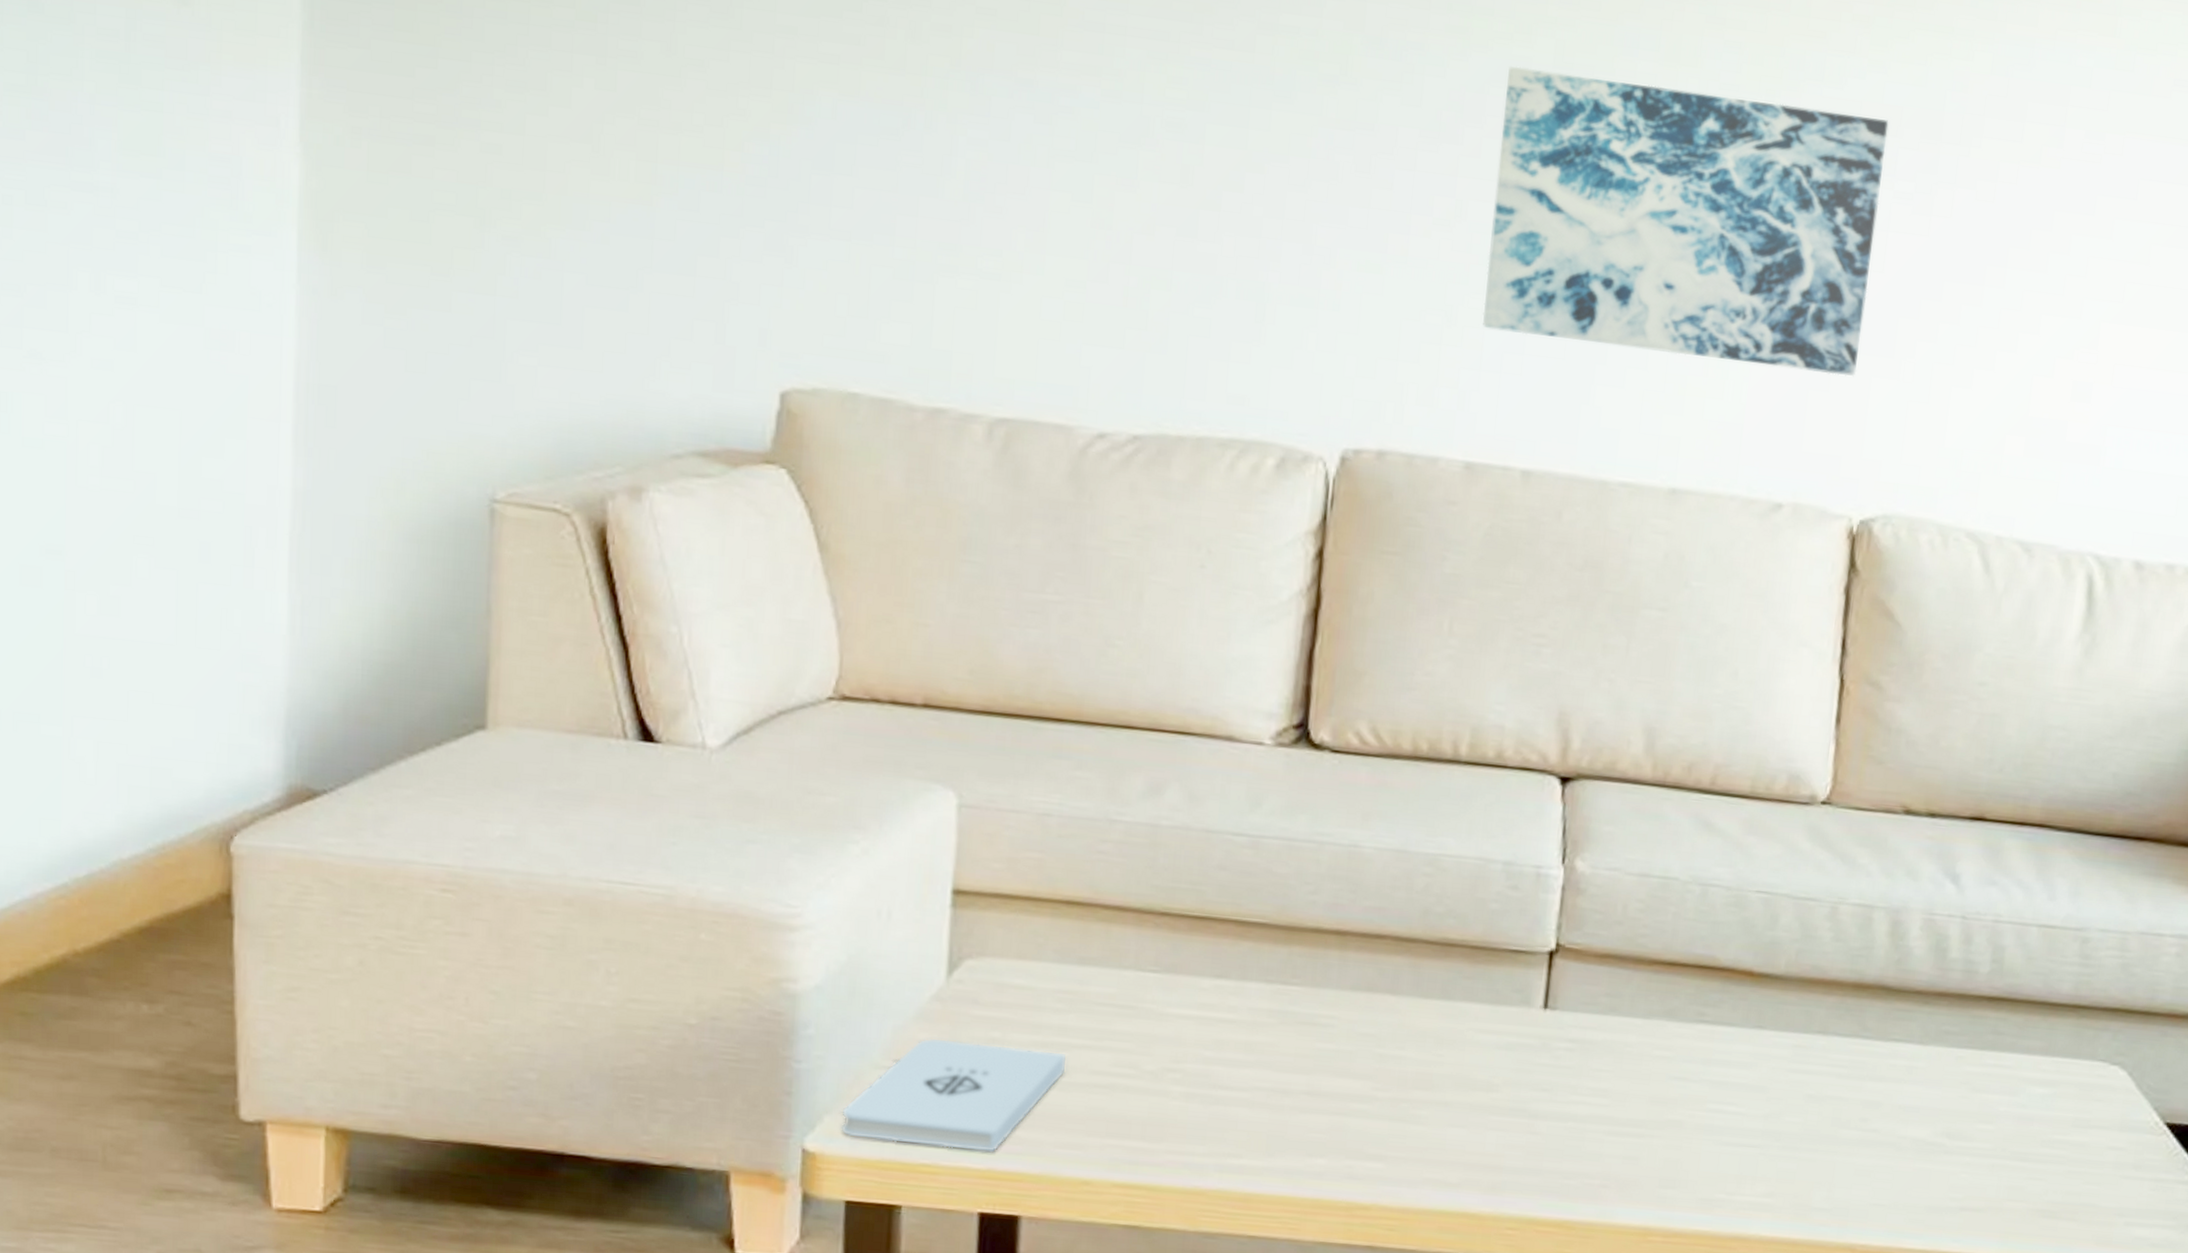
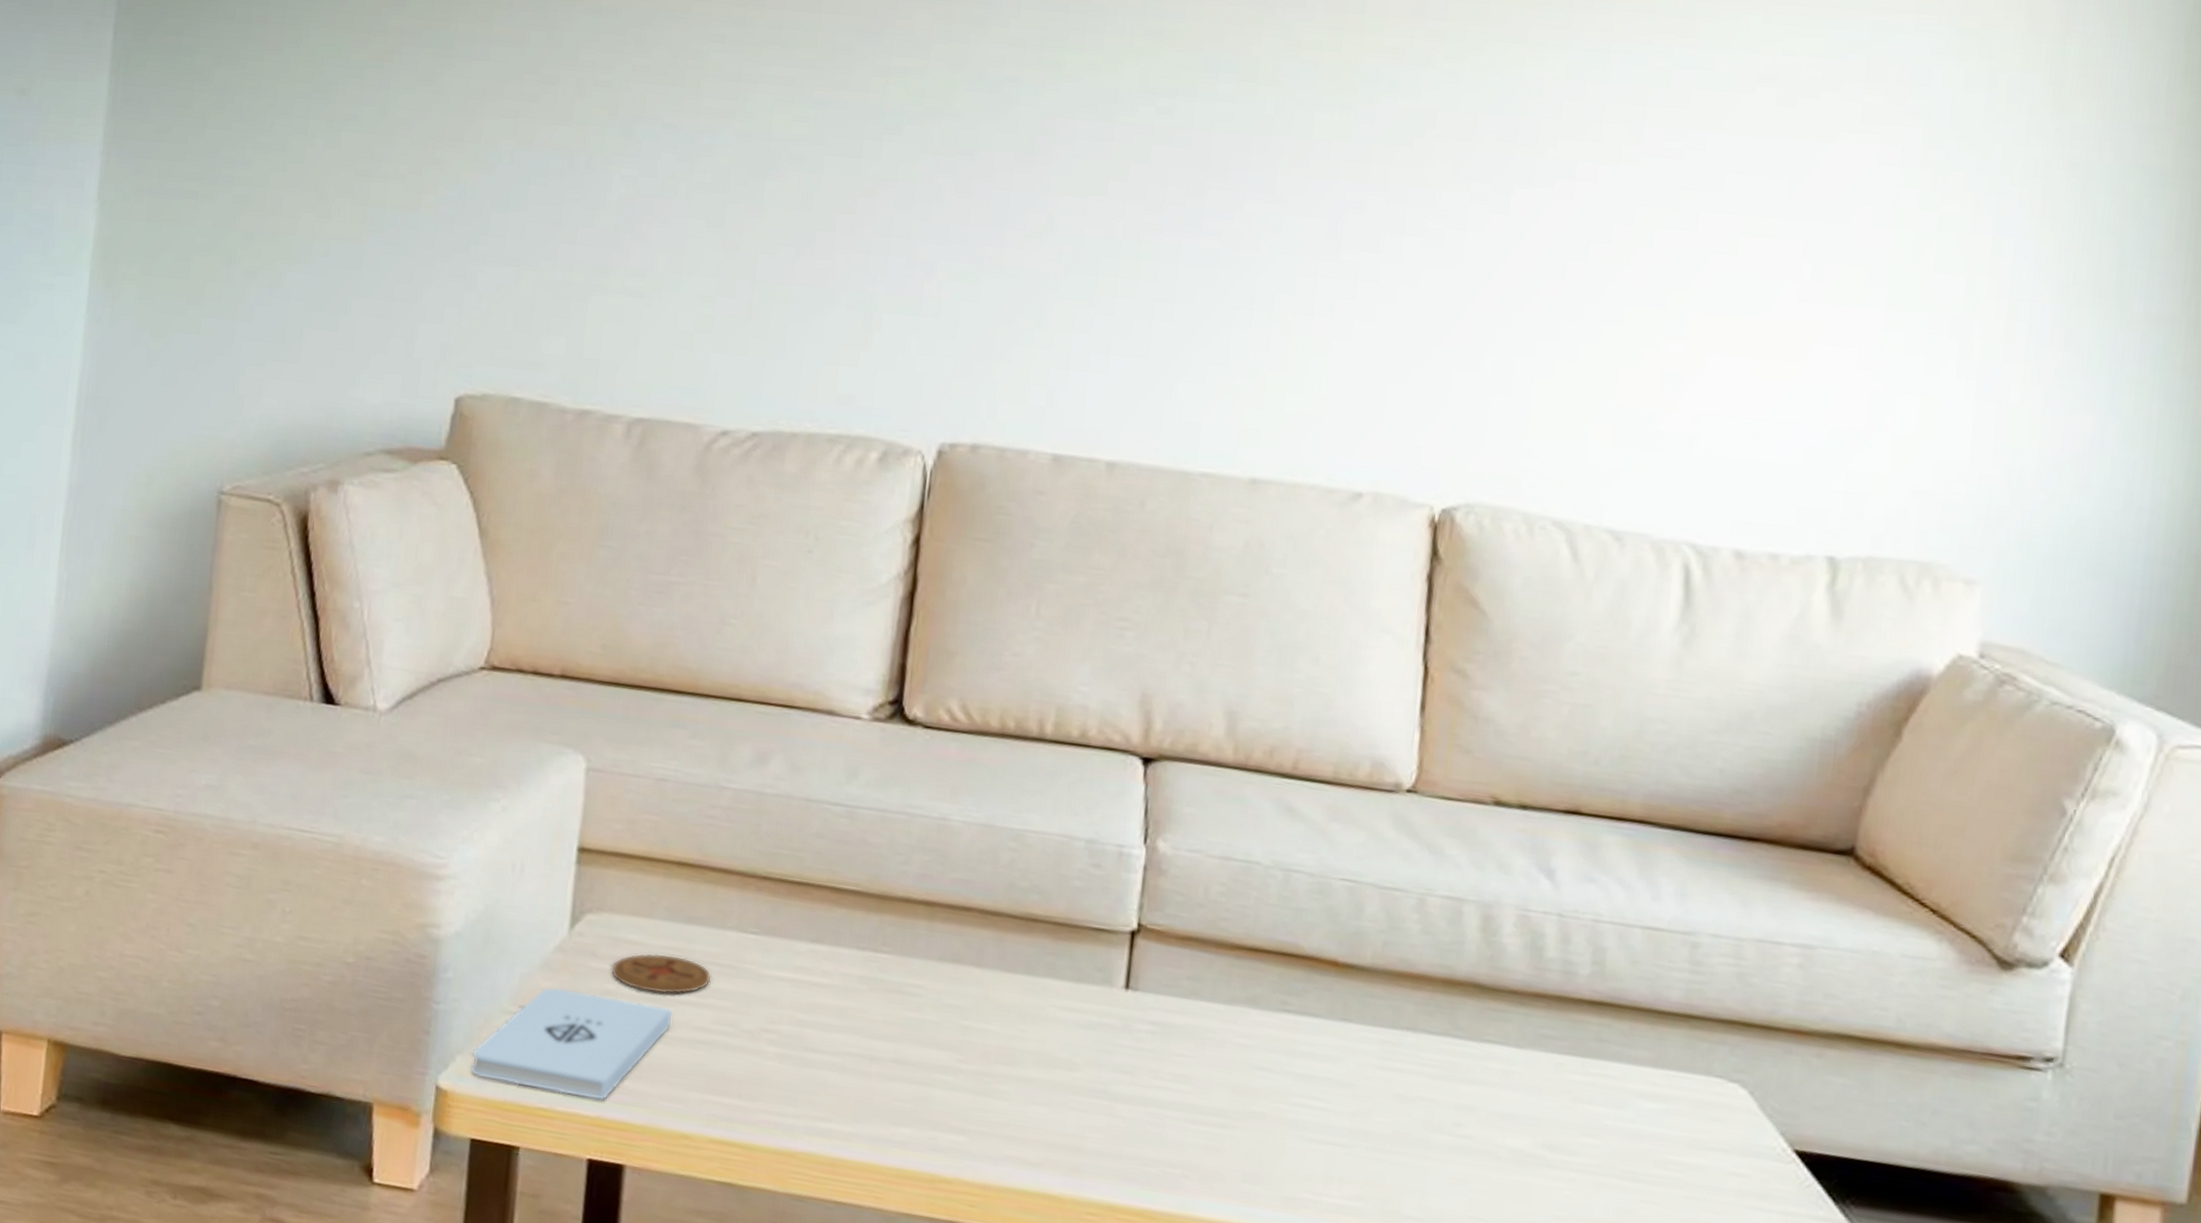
coaster: none [995,997,1108,1040] -> present [610,953,712,995]
wall art: present [1482,65,1889,377] -> none [1071,92,1464,370]

